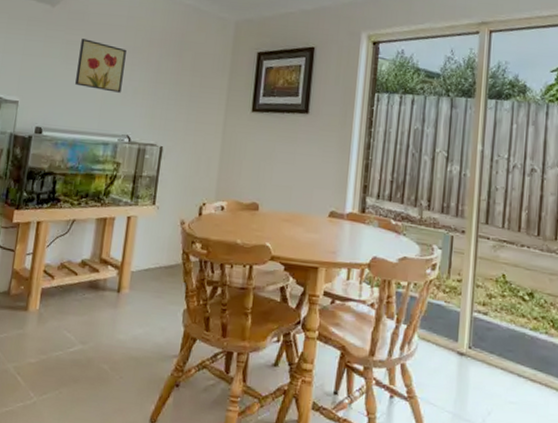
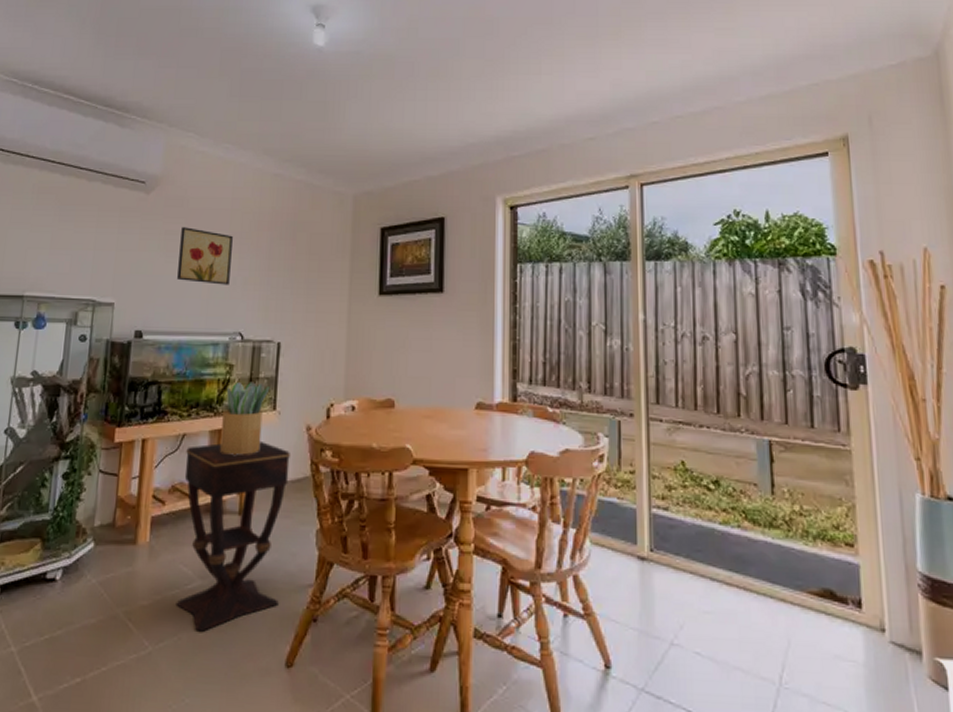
side table: none [59,230,166,388] -> present [176,440,292,632]
potted plant: none [104,178,151,242] -> present [220,381,270,455]

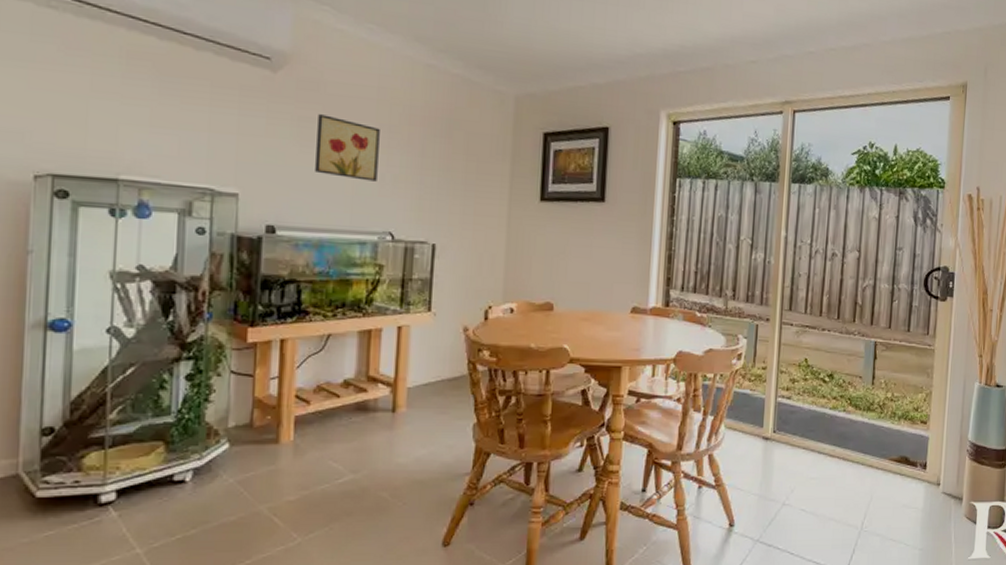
side table: present [176,440,292,632] -> none [326,341,448,521]
potted plant: present [220,381,270,455] -> none [370,282,425,355]

